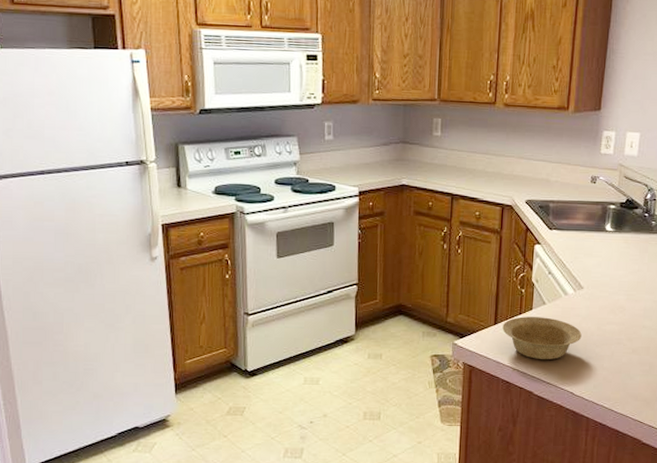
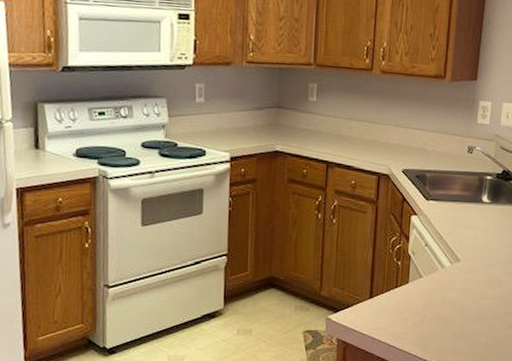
bowl: present [502,316,582,359] -> none [378,290,459,335]

